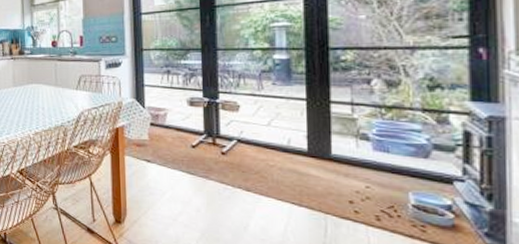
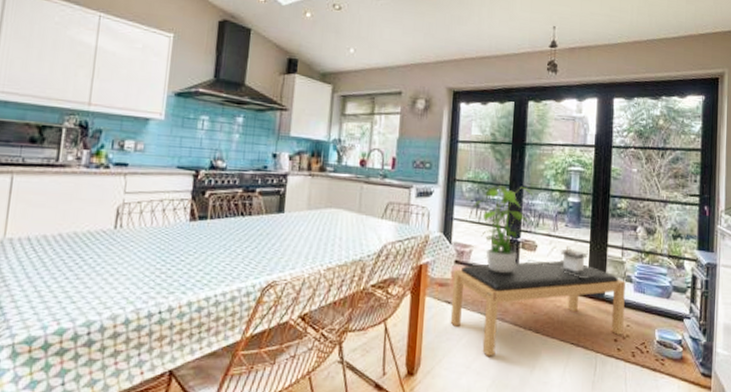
bench: none [150,120,361,211] -> present [450,261,625,356]
potted plant: none [164,48,230,133] -> present [474,184,534,273]
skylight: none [245,104,333,138] -> present [540,245,607,279]

